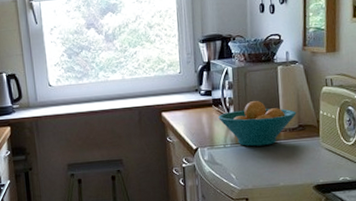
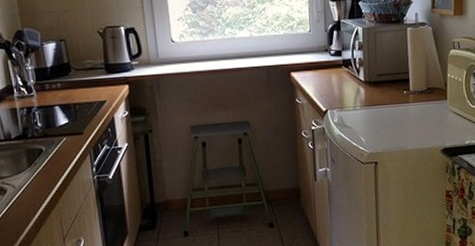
fruit bowl: present [218,100,297,147] -> none [348,61,425,109]

